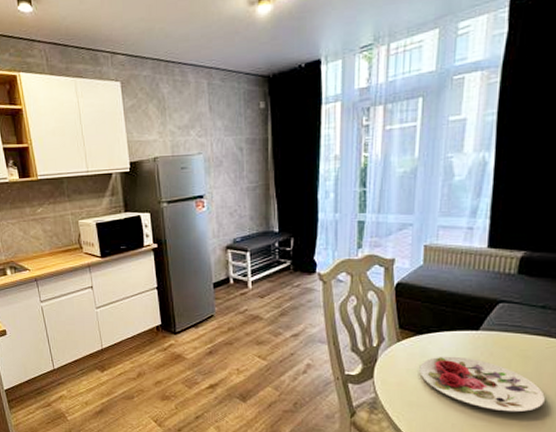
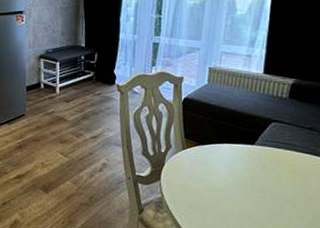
plate: present [419,356,545,413] -> none [201,165,310,221]

